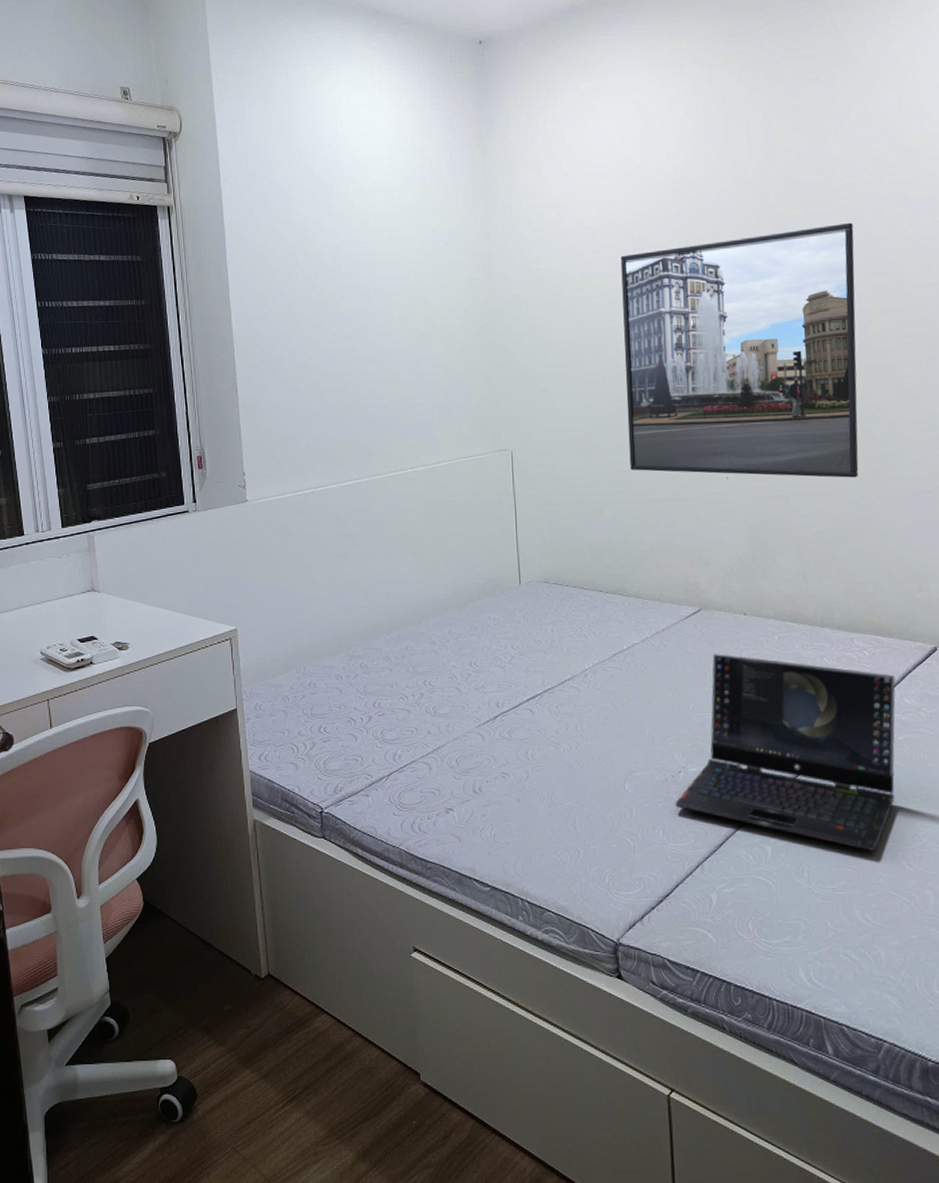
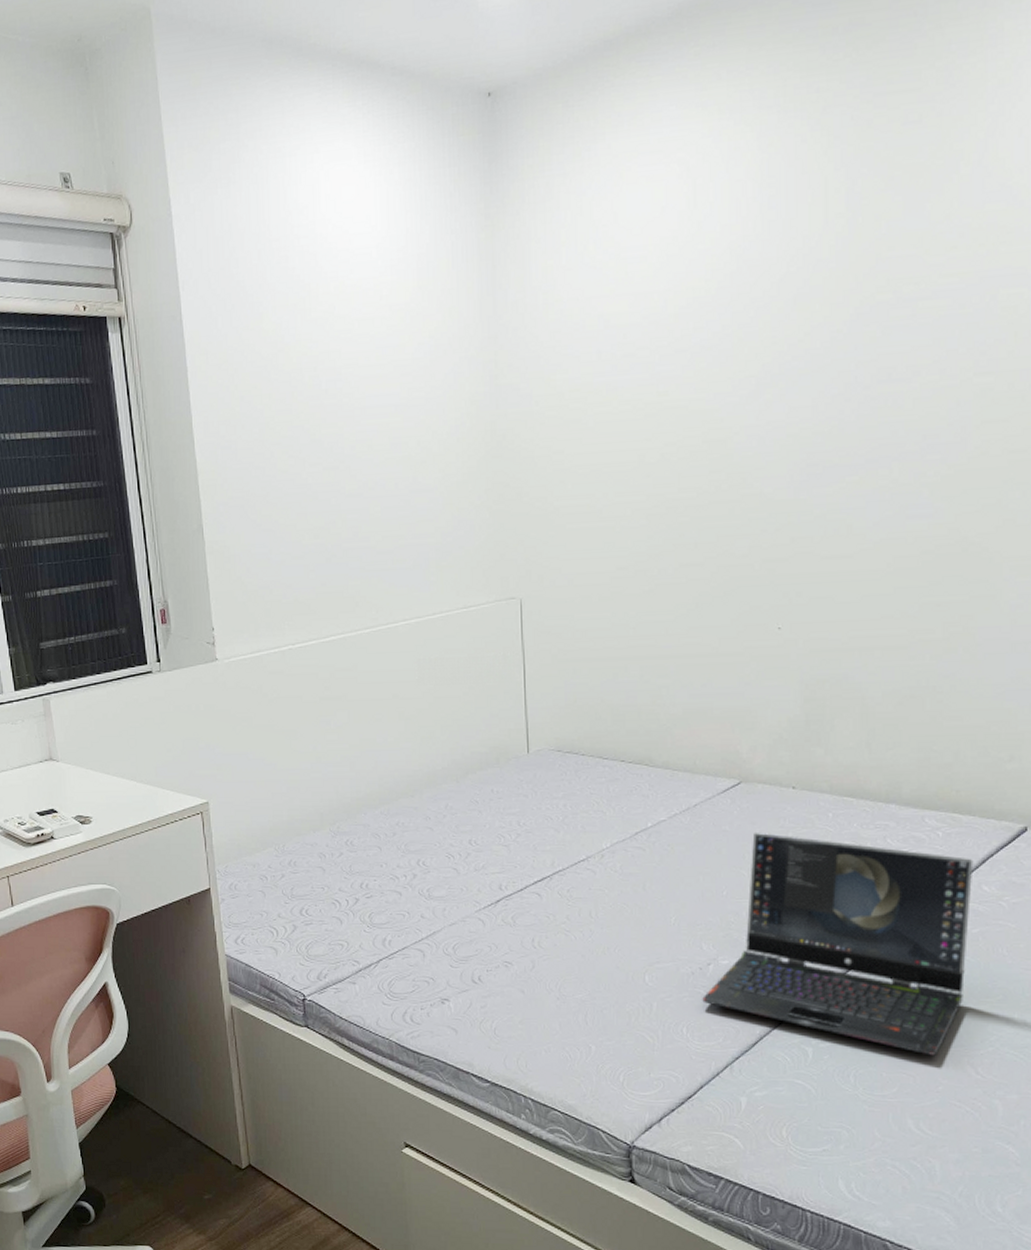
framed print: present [620,222,859,478] -> none [658,308,956,627]

